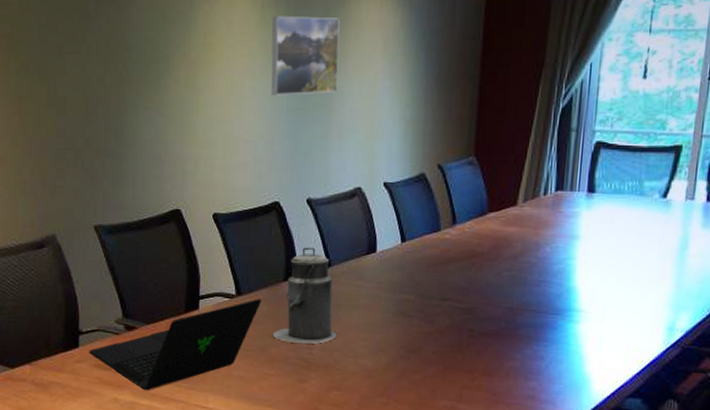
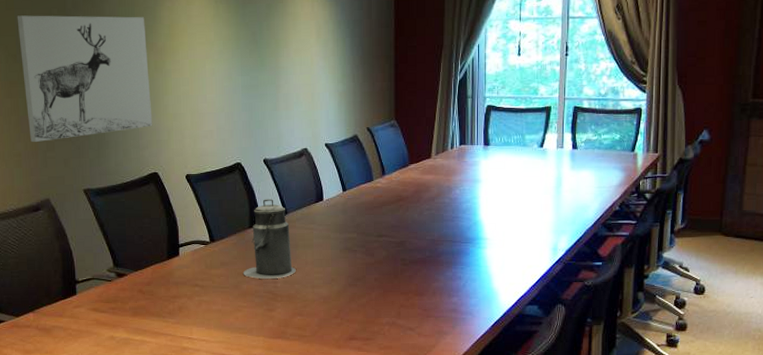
wall art: none [31,19,179,169] -> present [17,15,153,143]
laptop: present [89,298,262,391] -> none [86,244,232,328]
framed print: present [271,15,340,95] -> none [224,10,282,75]

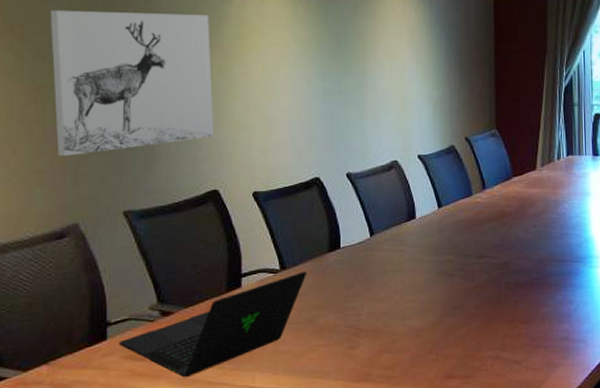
laptop: none [86,244,232,328] -> present [119,271,307,378]
canister: present [243,199,296,280] -> none [319,218,383,312]

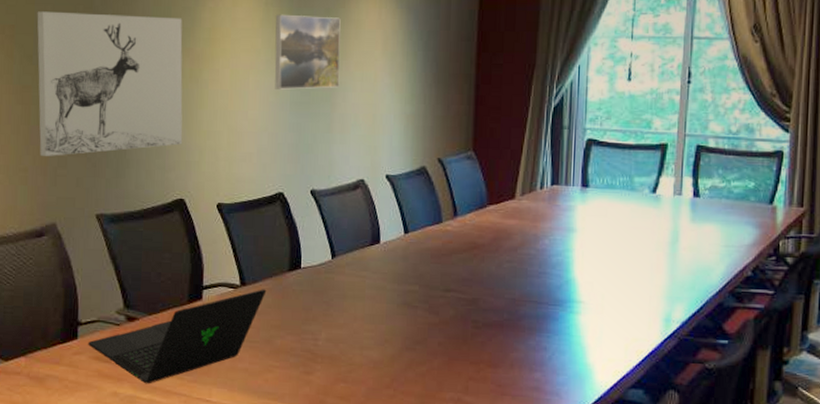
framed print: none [303,10,369,80] -> present [275,14,341,90]

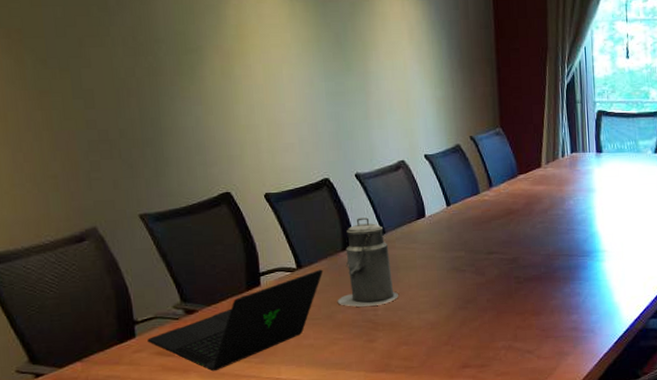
wall art: present [37,11,183,157] -> none [45,13,222,162]
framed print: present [275,14,341,90] -> none [301,9,372,81]
canister: none [277,237,342,335] -> present [337,217,398,308]

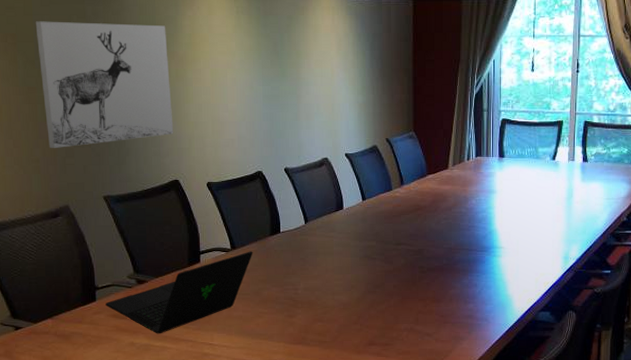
wall art: none [45,13,222,162] -> present [35,21,174,149]
canister: present [337,217,398,308] -> none [263,207,316,286]

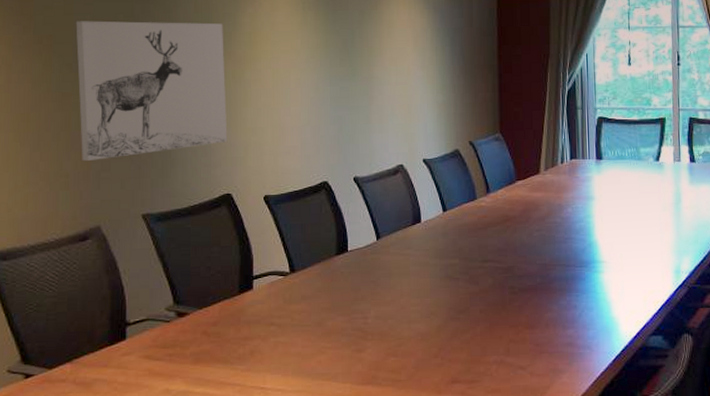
laptop: present [105,251,253,334] -> none [137,274,316,378]

